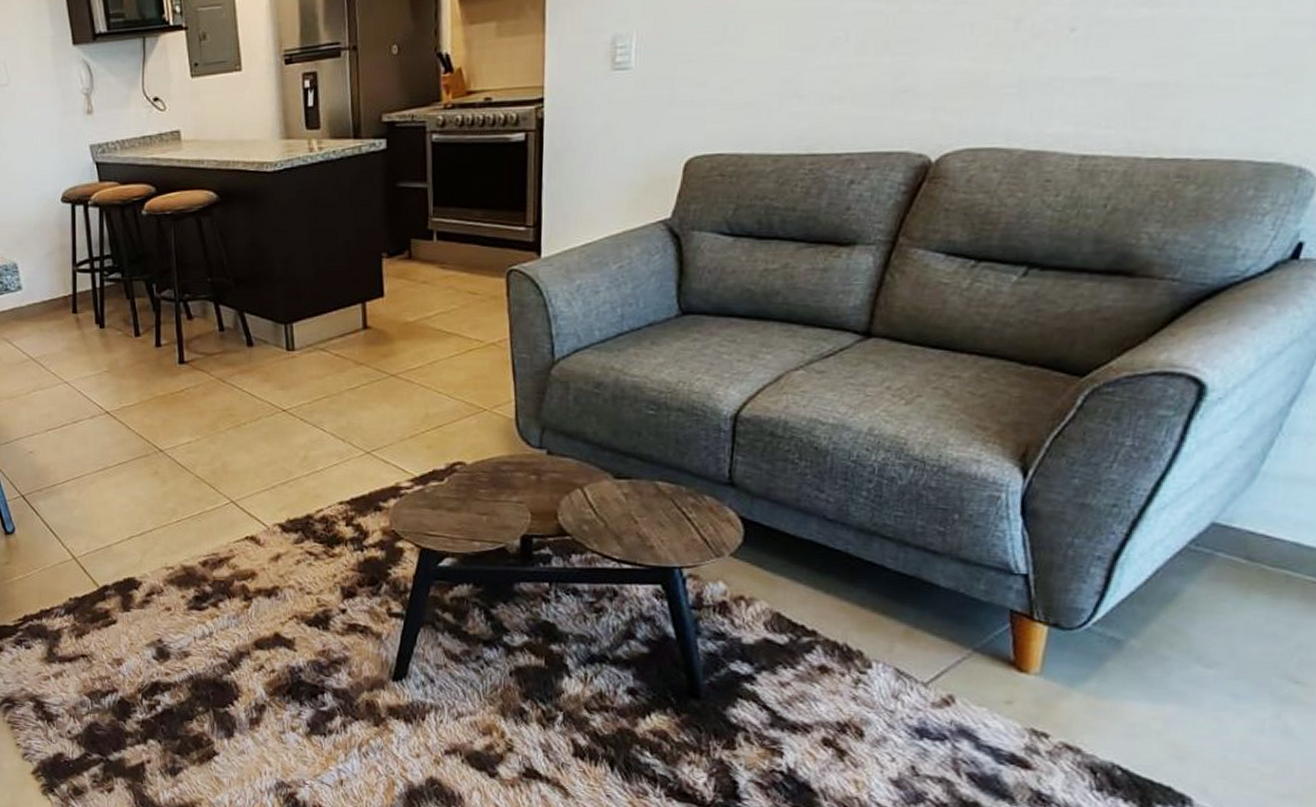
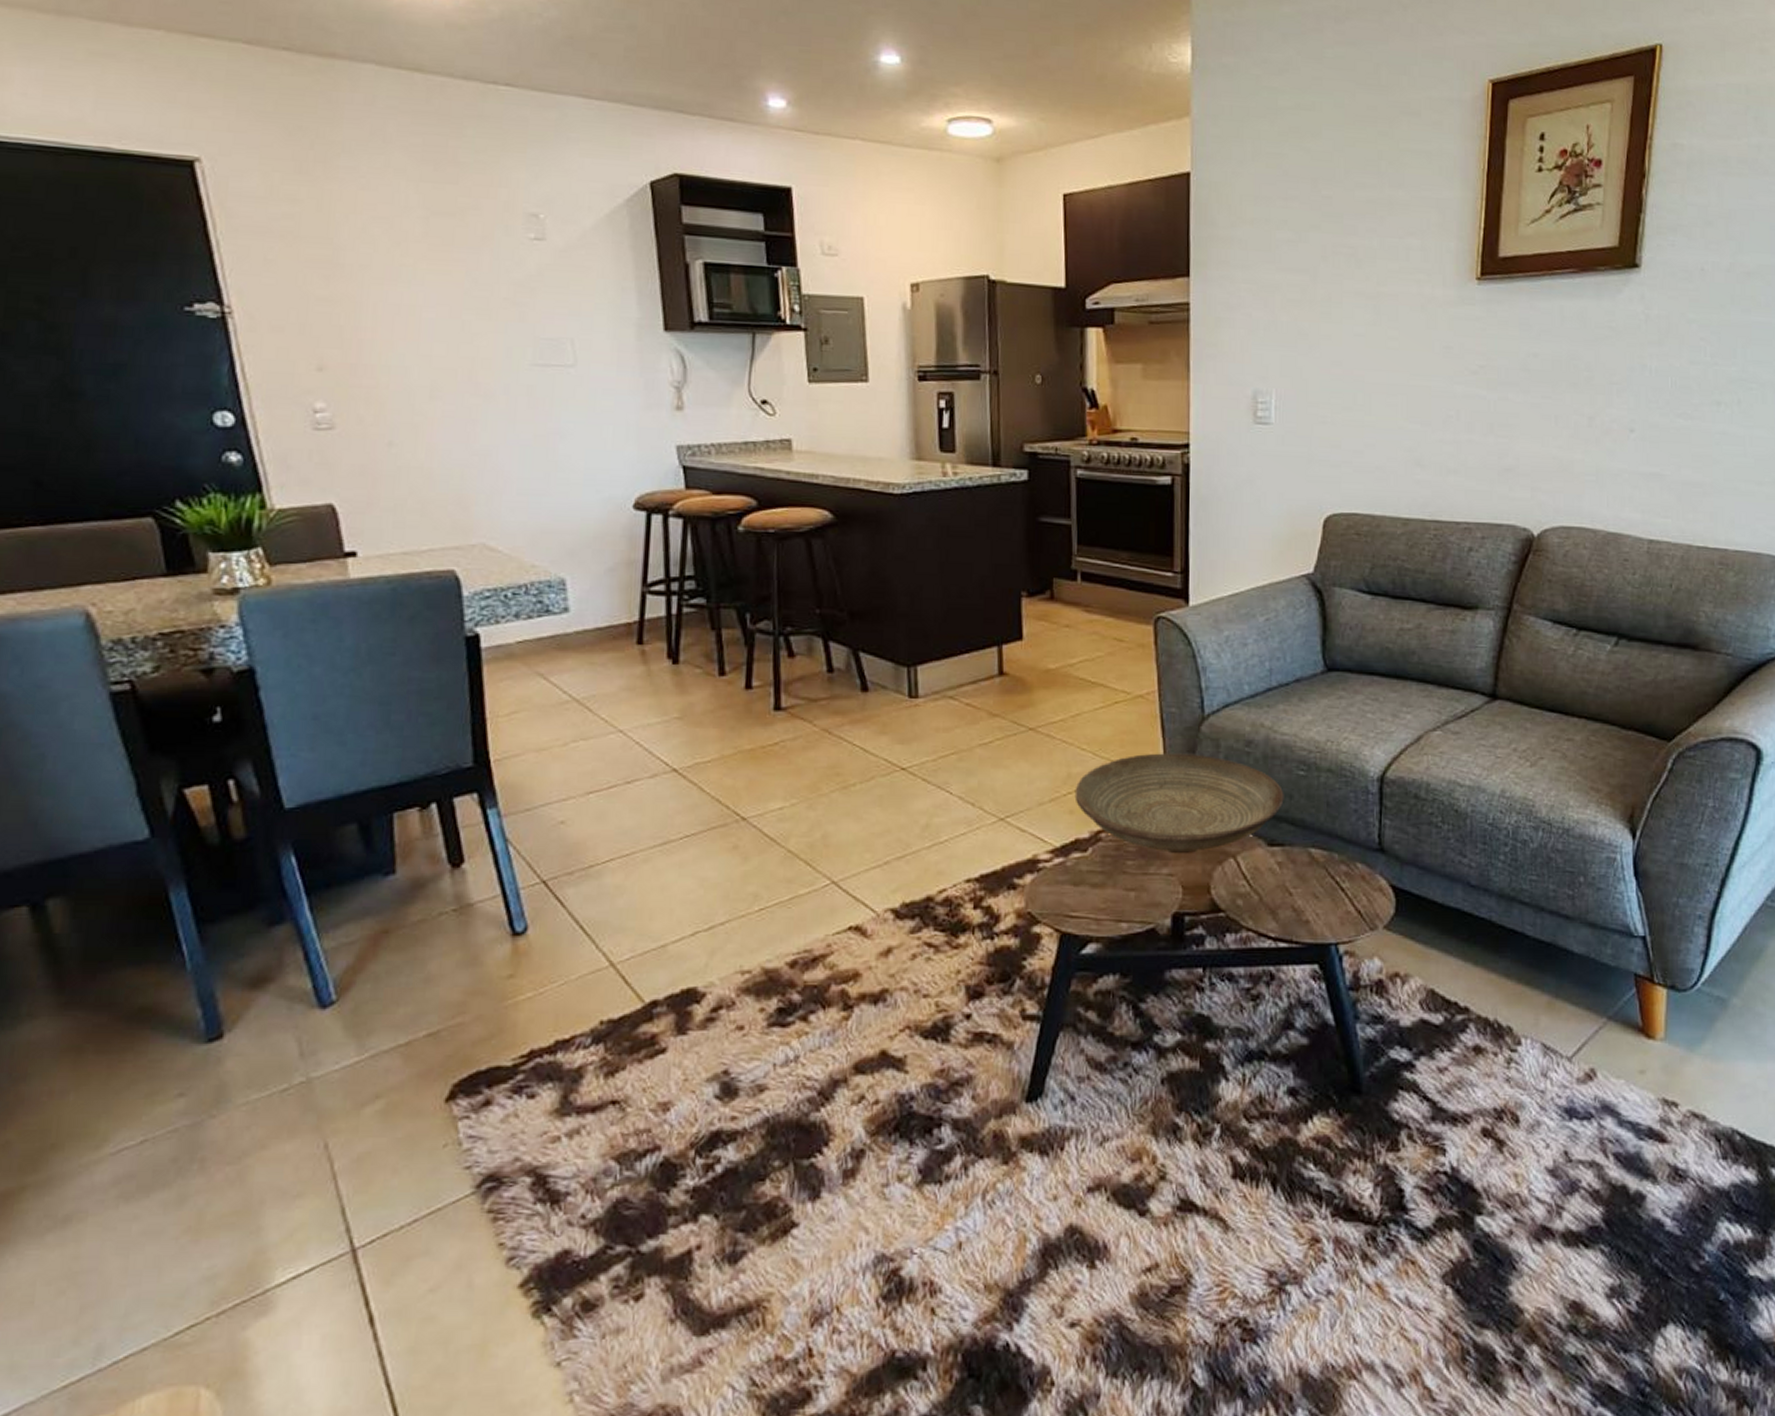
decorative bowl: none [432,395,633,484] -> present [1074,753,1284,853]

